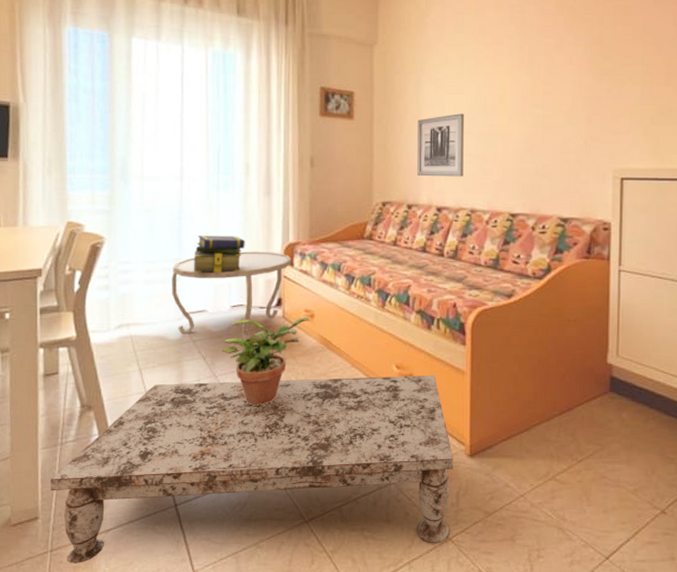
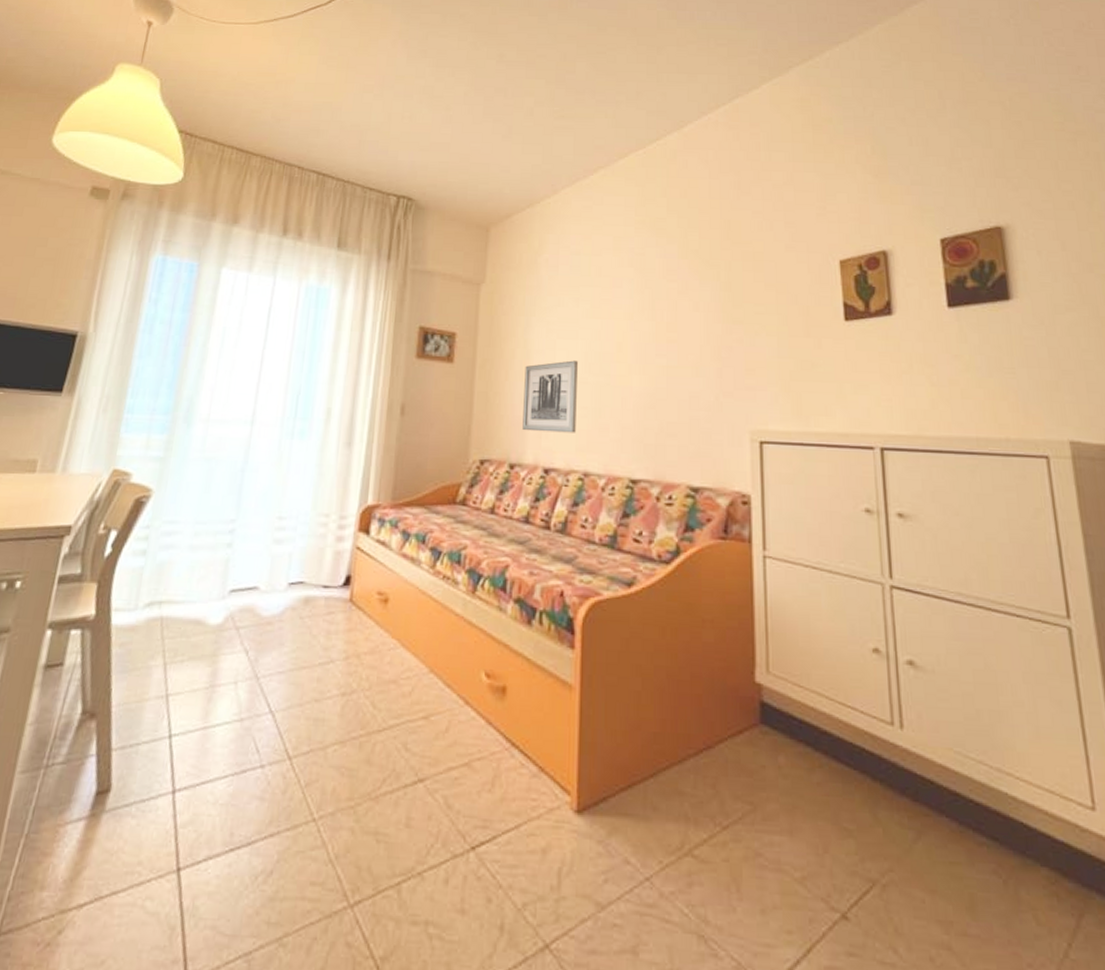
coffee table: present [50,375,454,564] -> none [15,685,556,959]
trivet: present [172,251,292,341] -> none [220,513,369,631]
stack of books: present [193,236,245,274] -> none [249,492,316,541]
potted plant: present [221,317,311,406] -> none [269,600,384,723]

